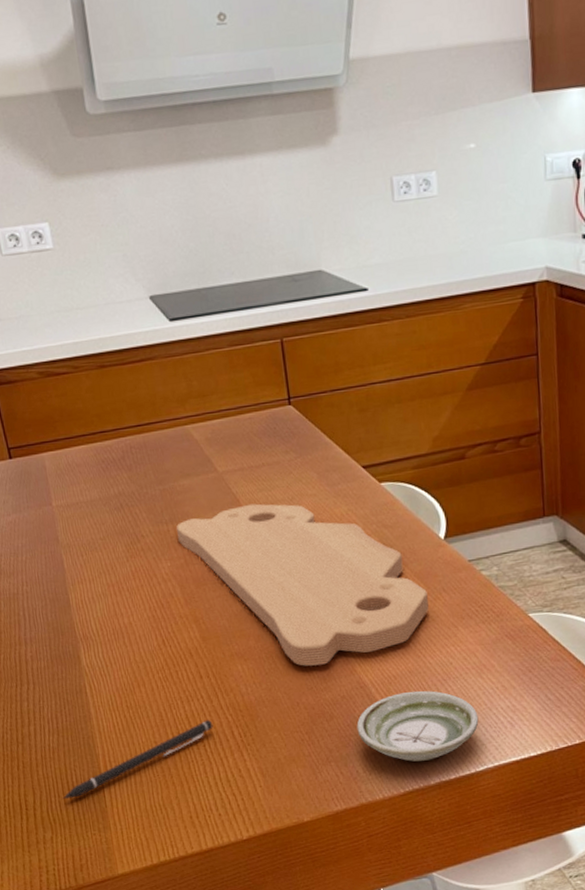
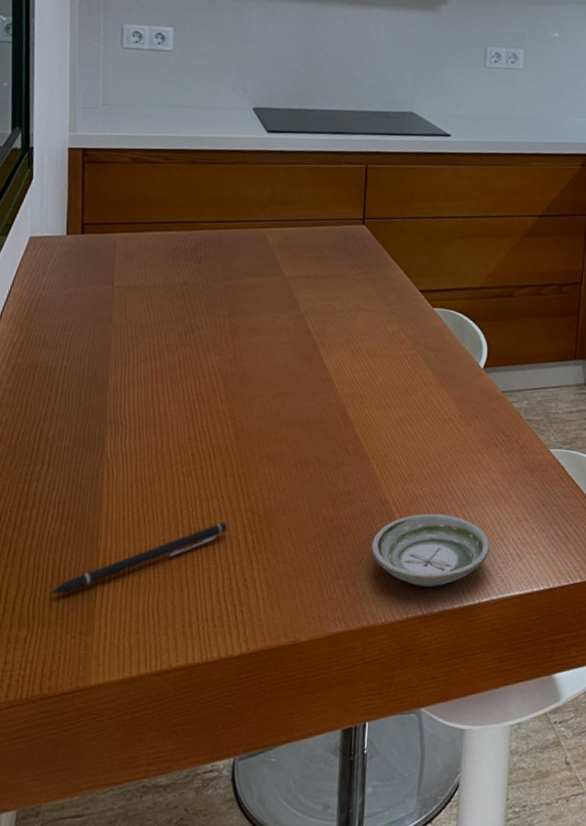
cutting board: present [177,503,429,666] -> none [232,310,460,477]

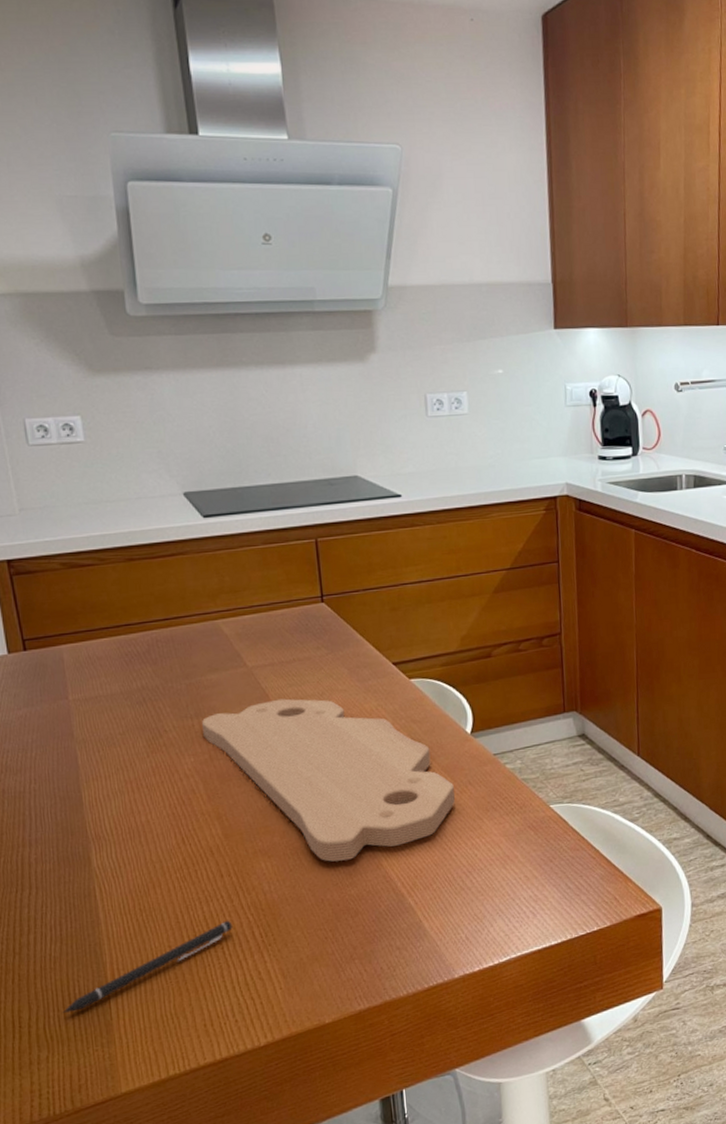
cutting board: none [232,310,460,477] -> present [202,698,455,862]
saucer: present [371,513,490,587] -> none [382,883,502,956]

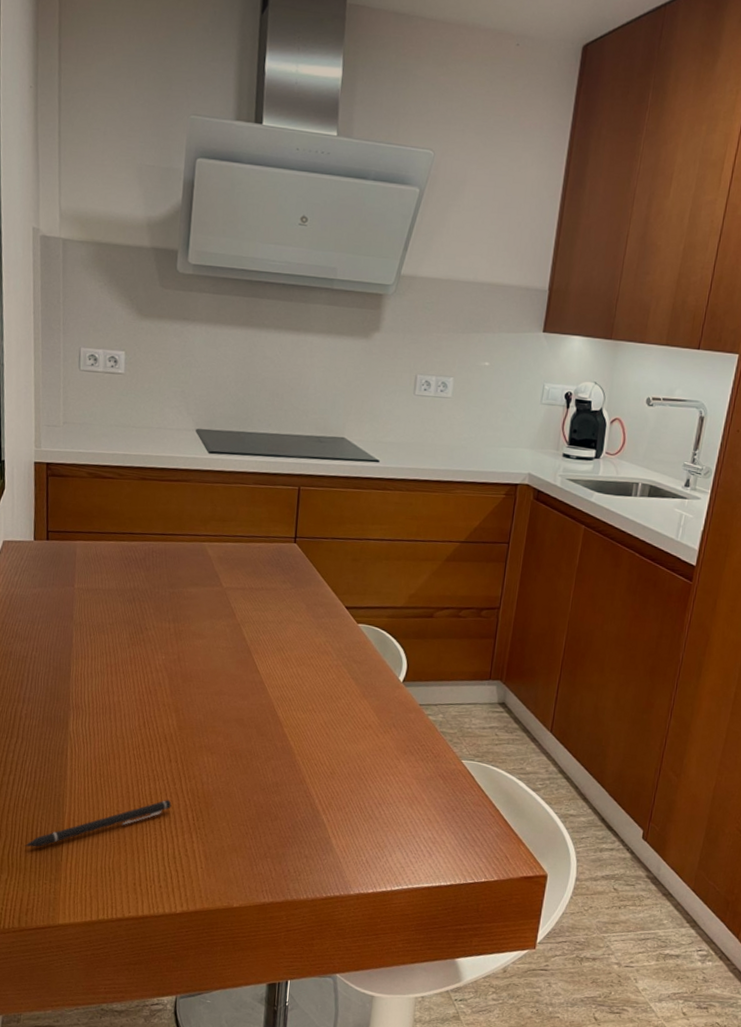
cutting board: present [202,698,455,862] -> none [176,619,380,771]

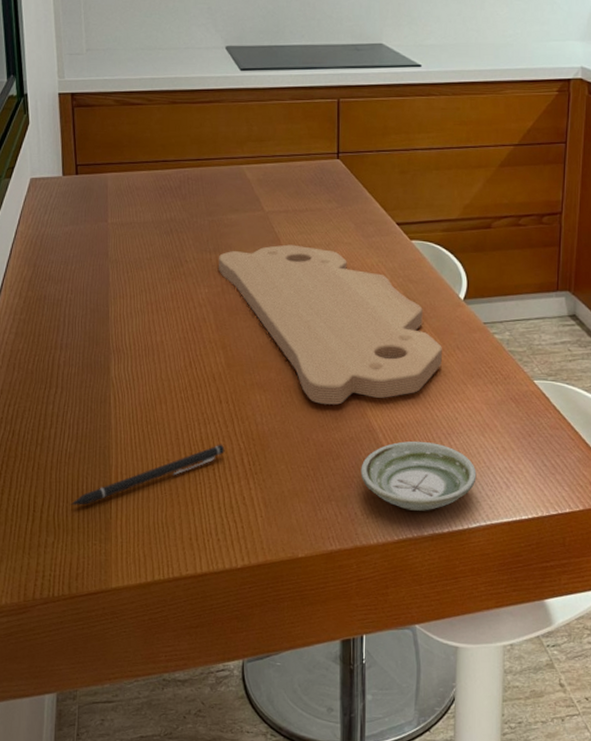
cutting board: none [176,619,380,771] -> present [219,244,442,405]
saucer: none [296,808,403,873] -> present [360,441,477,511]

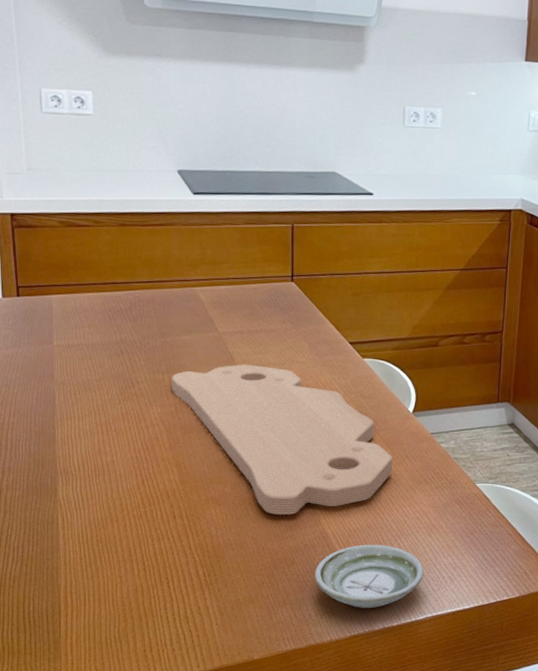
pen: present [70,444,225,506] -> none [15,558,180,627]

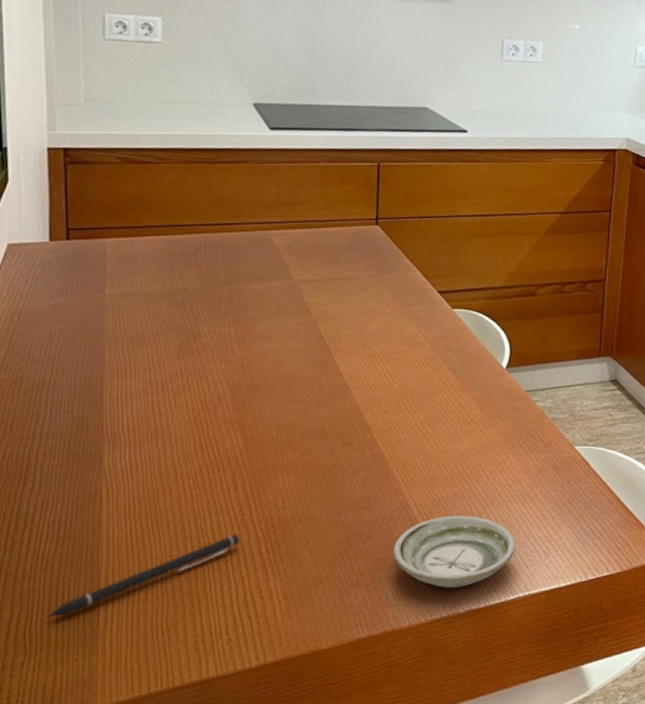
pen: none [15,558,180,627] -> present [46,533,240,617]
cutting board: present [172,364,392,515] -> none [238,315,483,483]

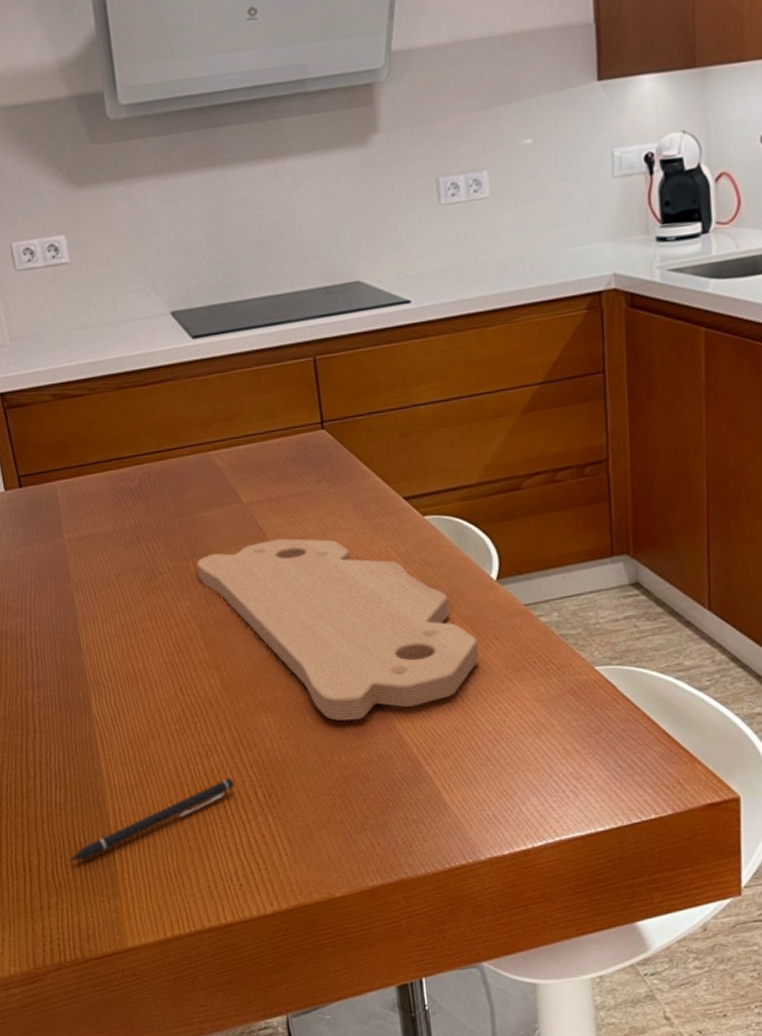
cutting board: none [238,315,483,483] -> present [197,538,479,721]
saucer: present [393,515,516,588] -> none [395,751,537,833]

